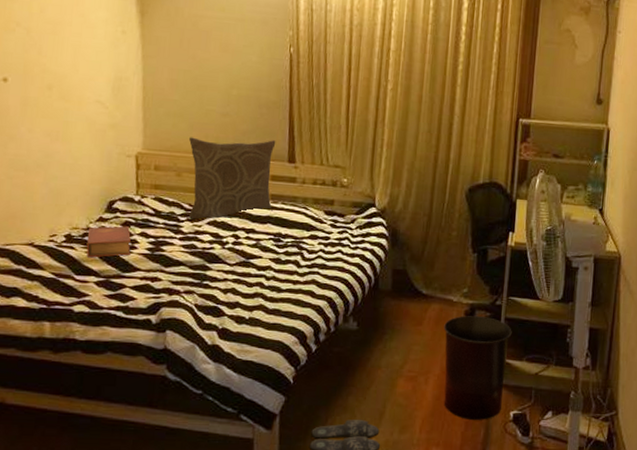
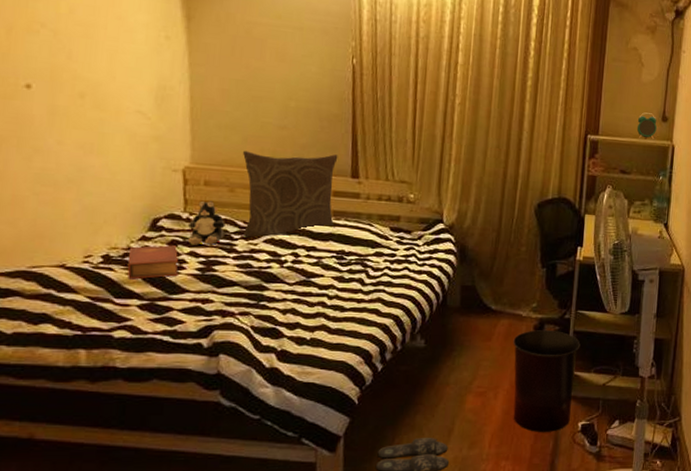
plush toy: none [139,184,173,227] -> present [187,200,225,245]
alarm clock: none [570,95,591,124] -> present [636,112,657,140]

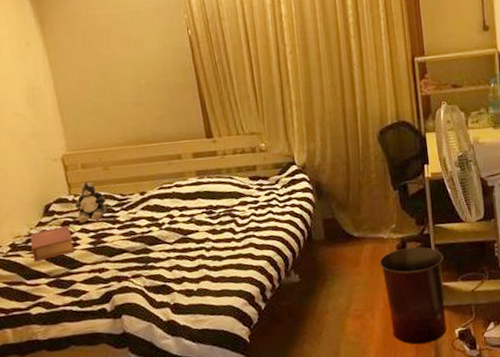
pillow: present [243,150,338,239] -> none [109,120,204,208]
alarm clock: present [636,112,657,140] -> none [460,25,480,52]

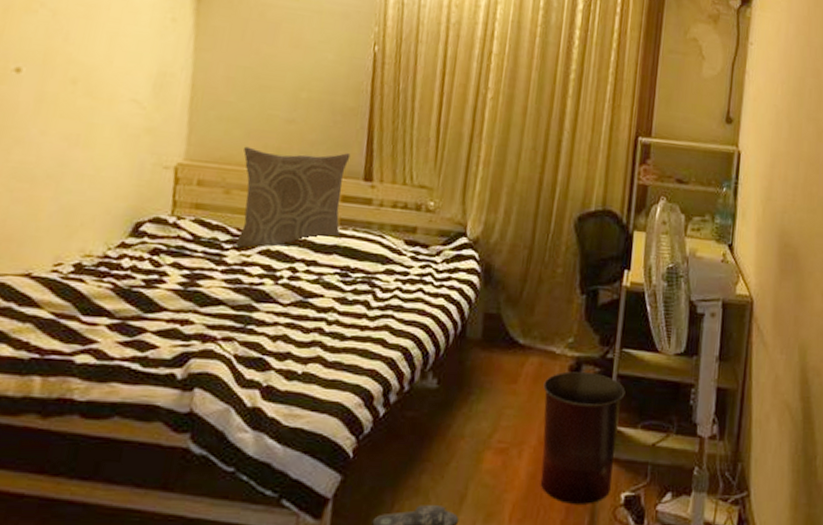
book: present [30,226,75,262] -> none [99,254,160,294]
plush toy: present [75,181,107,223] -> none [171,202,217,255]
pillow: none [109,120,204,208] -> present [236,146,351,252]

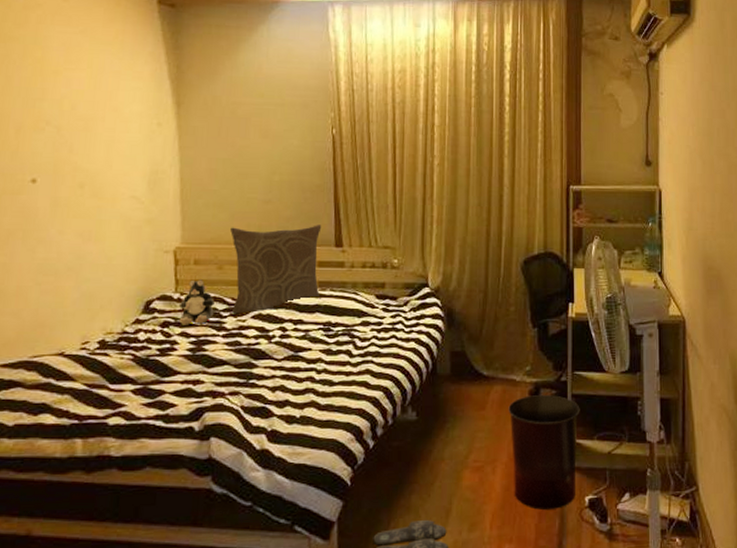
plush toy: none [171,202,217,255] -> present [179,279,215,325]

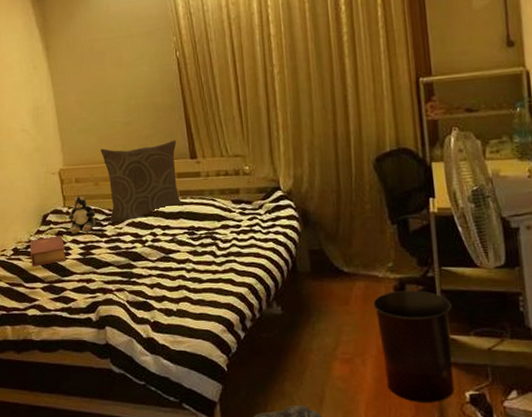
book: none [121,327,170,364] -> present [29,235,66,267]

